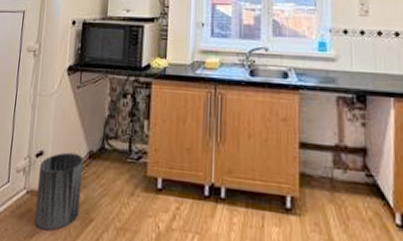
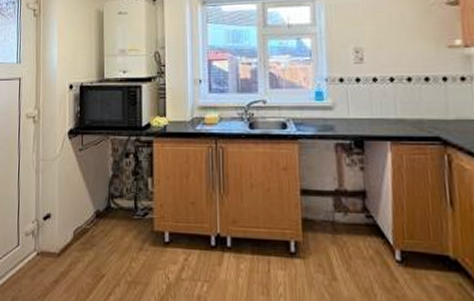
trash can: present [34,152,84,231] -> none [47,213,91,289]

